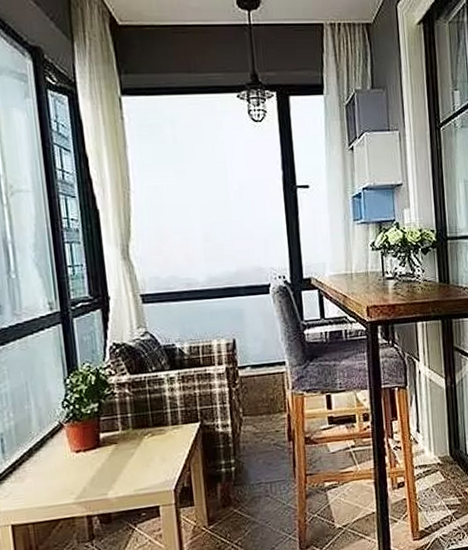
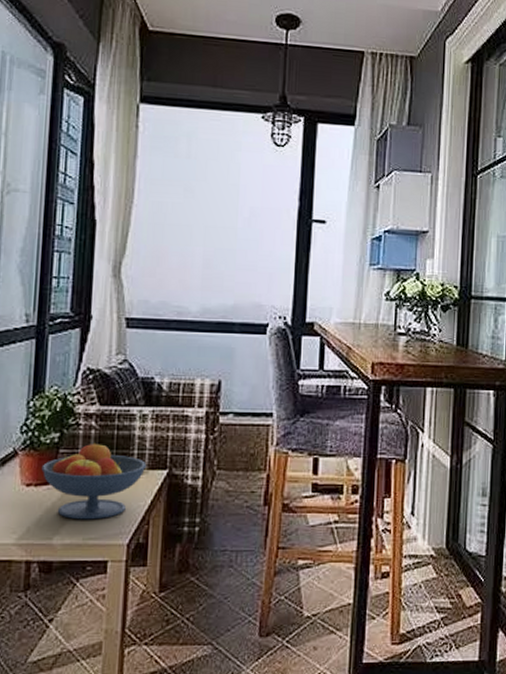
fruit bowl: none [87,407,181,475] -> present [41,443,147,520]

